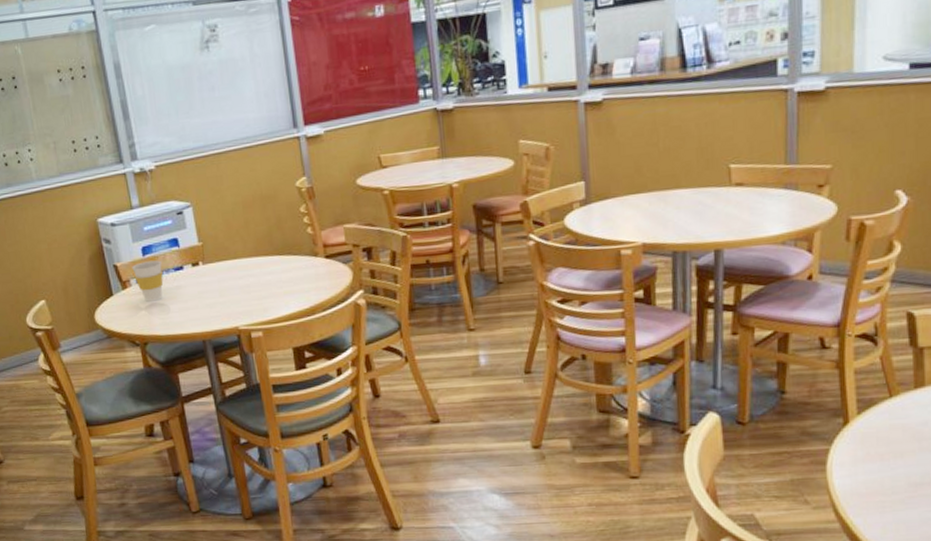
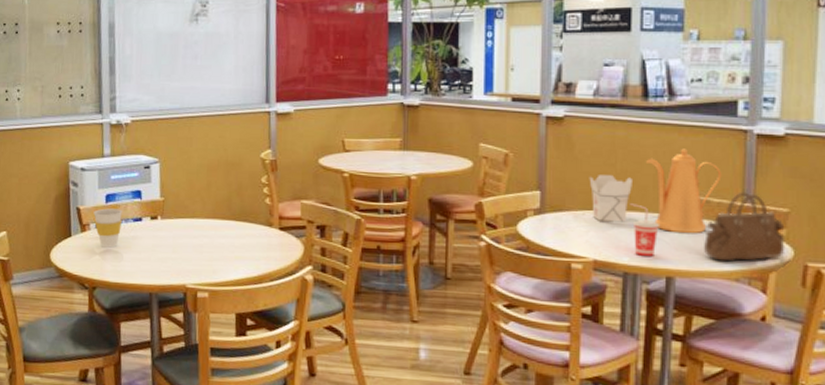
takeout container: none [632,154,676,204] -> present [589,175,632,222]
beverage cup: none [674,181,705,233] -> present [629,203,659,257]
coffee pot: none [688,117,764,205] -> present [646,148,722,234]
shoulder bag: none [749,153,829,227] -> present [704,192,785,262]

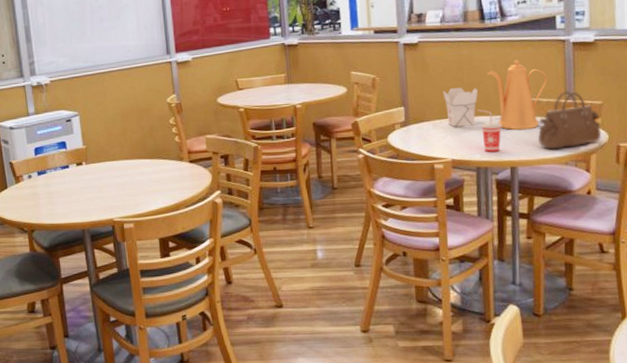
cup: present [93,208,122,248] -> none [25,159,51,195]

